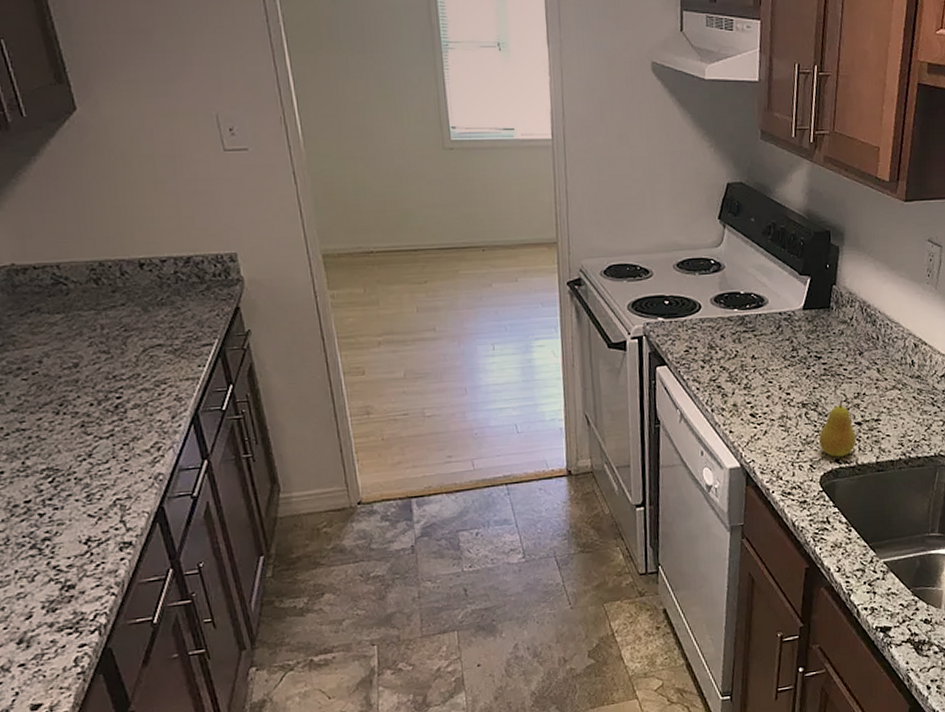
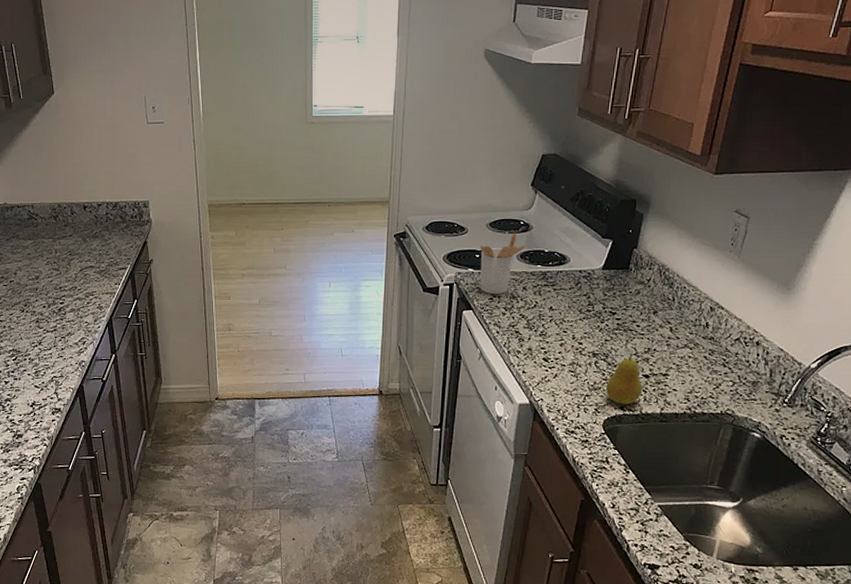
utensil holder: none [669,273,720,345] -> present [479,232,526,294]

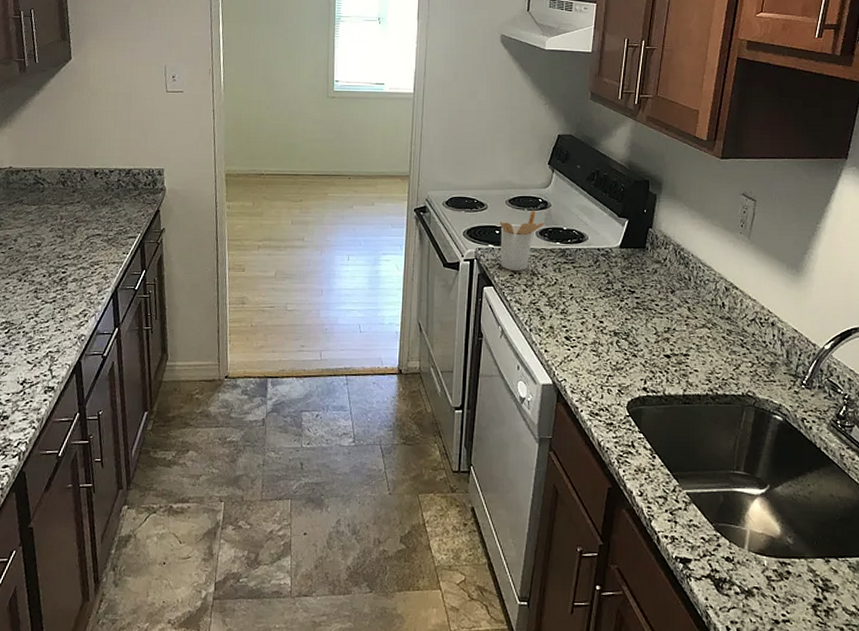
fruit: present [606,353,643,405] -> none [629,332,665,386]

